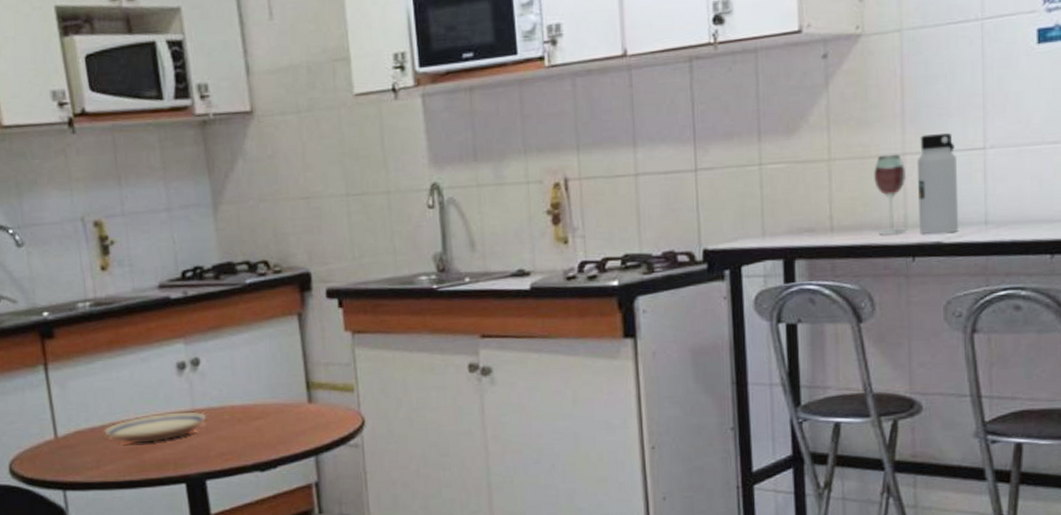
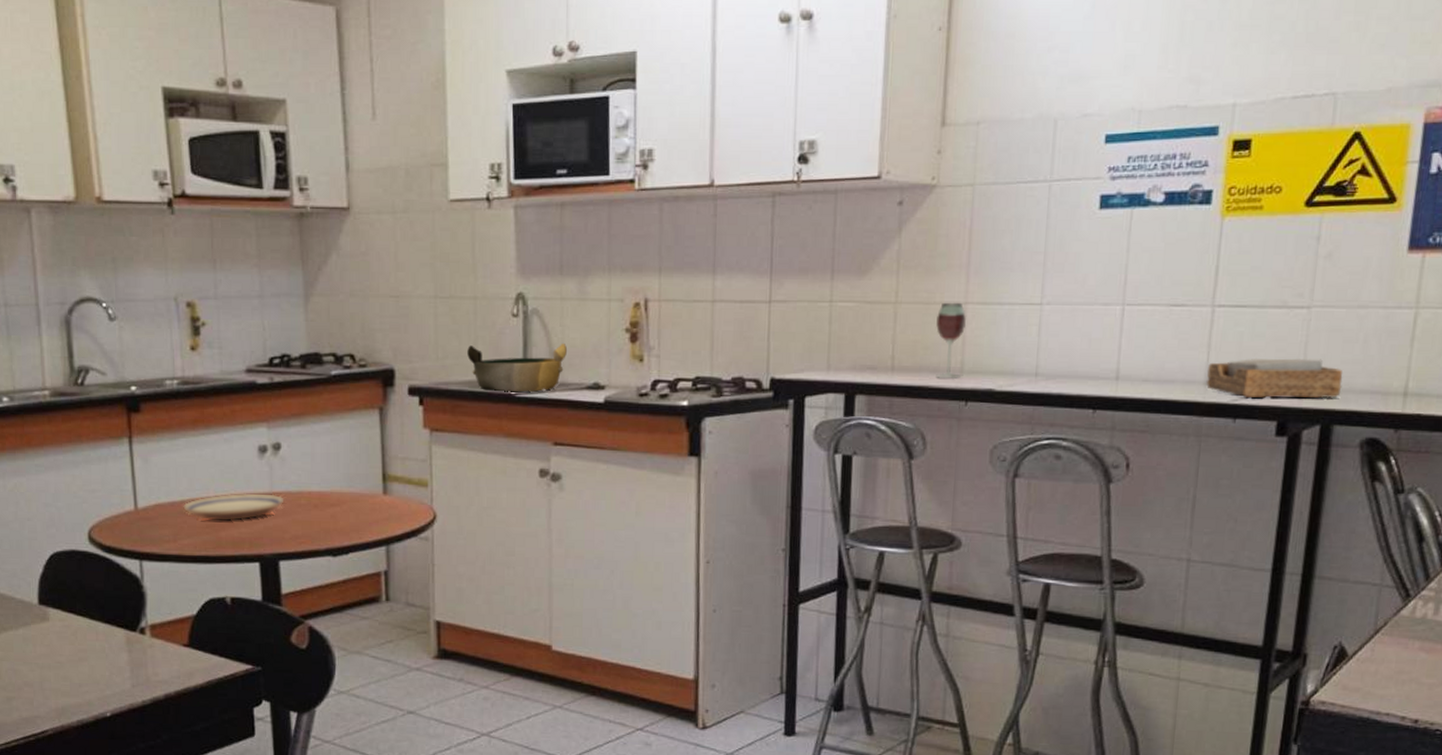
cooking pot: none [384,230,489,288] -> present [467,342,568,392]
water bottle: present [916,132,959,235] -> none [973,286,1015,382]

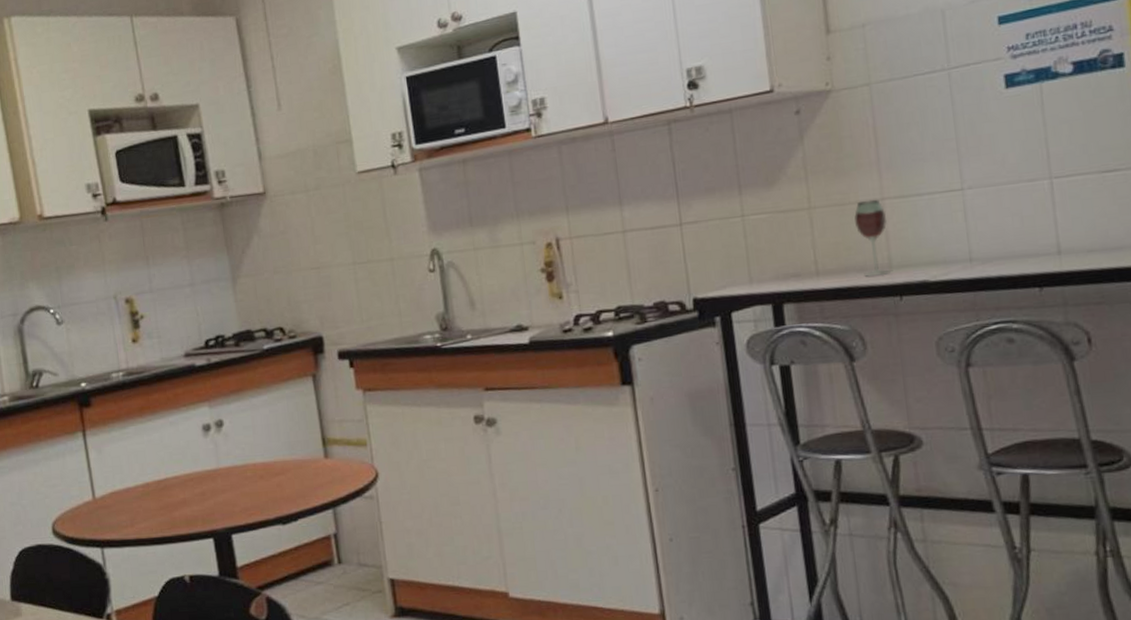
plate: present [183,493,284,521] -> none [137,470,231,502]
cooking pot: present [467,342,568,392] -> none [390,290,487,347]

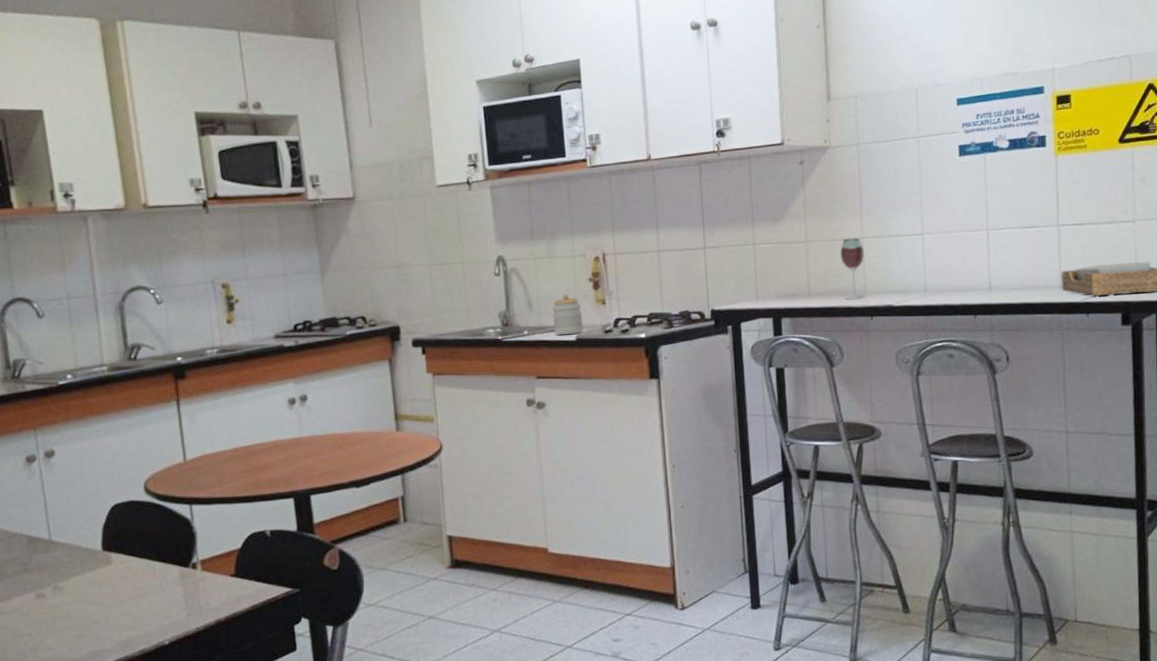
jar: none [498,289,538,339] -> present [552,294,584,336]

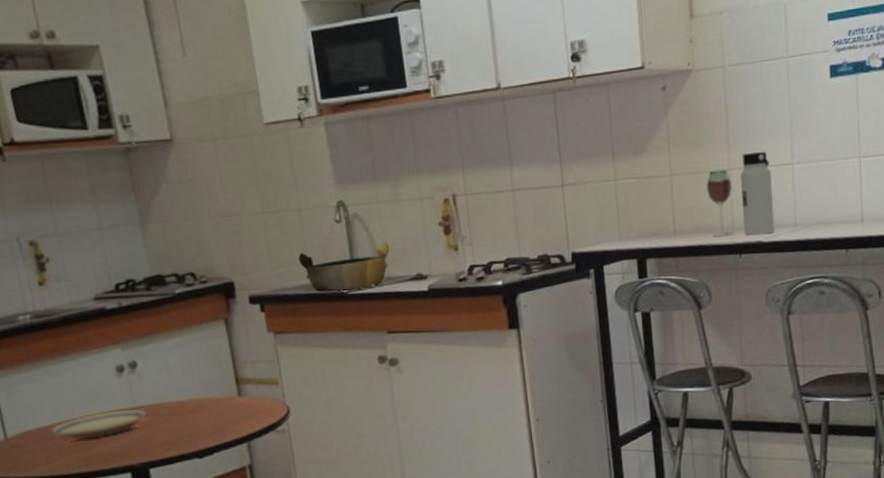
plate: none [226,438,313,465] -> present [51,408,147,440]
cooking pot: none [459,294,543,339] -> present [298,241,390,293]
jar: present [552,294,584,336] -> none [400,241,436,286]
water bottle: none [872,222,905,300] -> present [740,151,775,236]

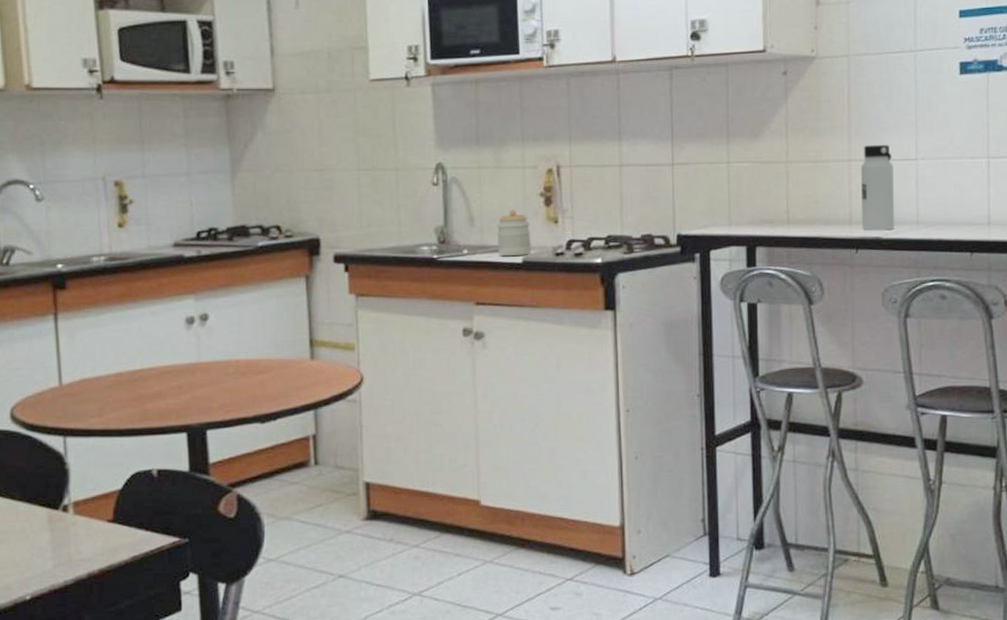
plate: present [51,408,147,440] -> none [109,364,212,393]
cooking pot: present [298,241,390,293] -> none [390,208,486,257]
jar: none [400,241,436,286] -> present [496,210,532,257]
wineglass: present [706,169,733,238] -> none [825,160,851,230]

